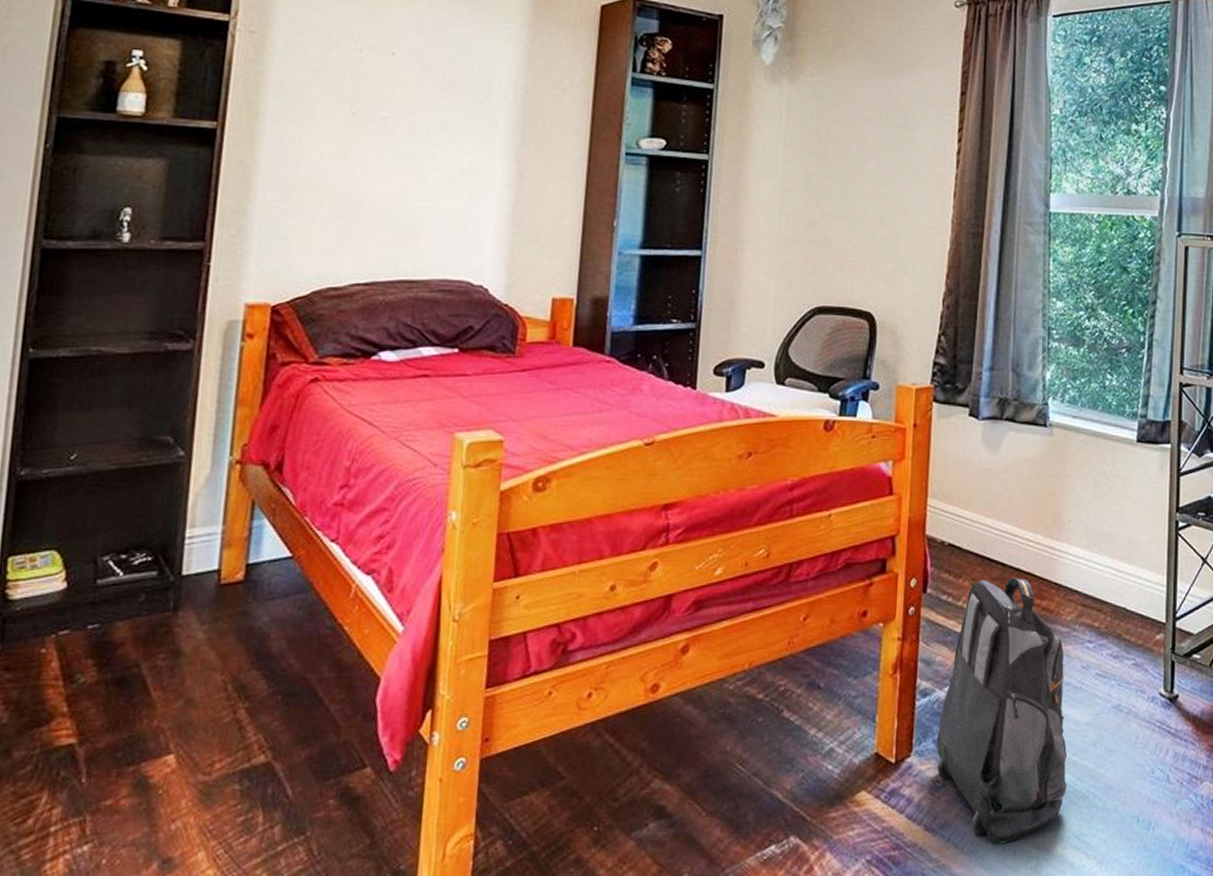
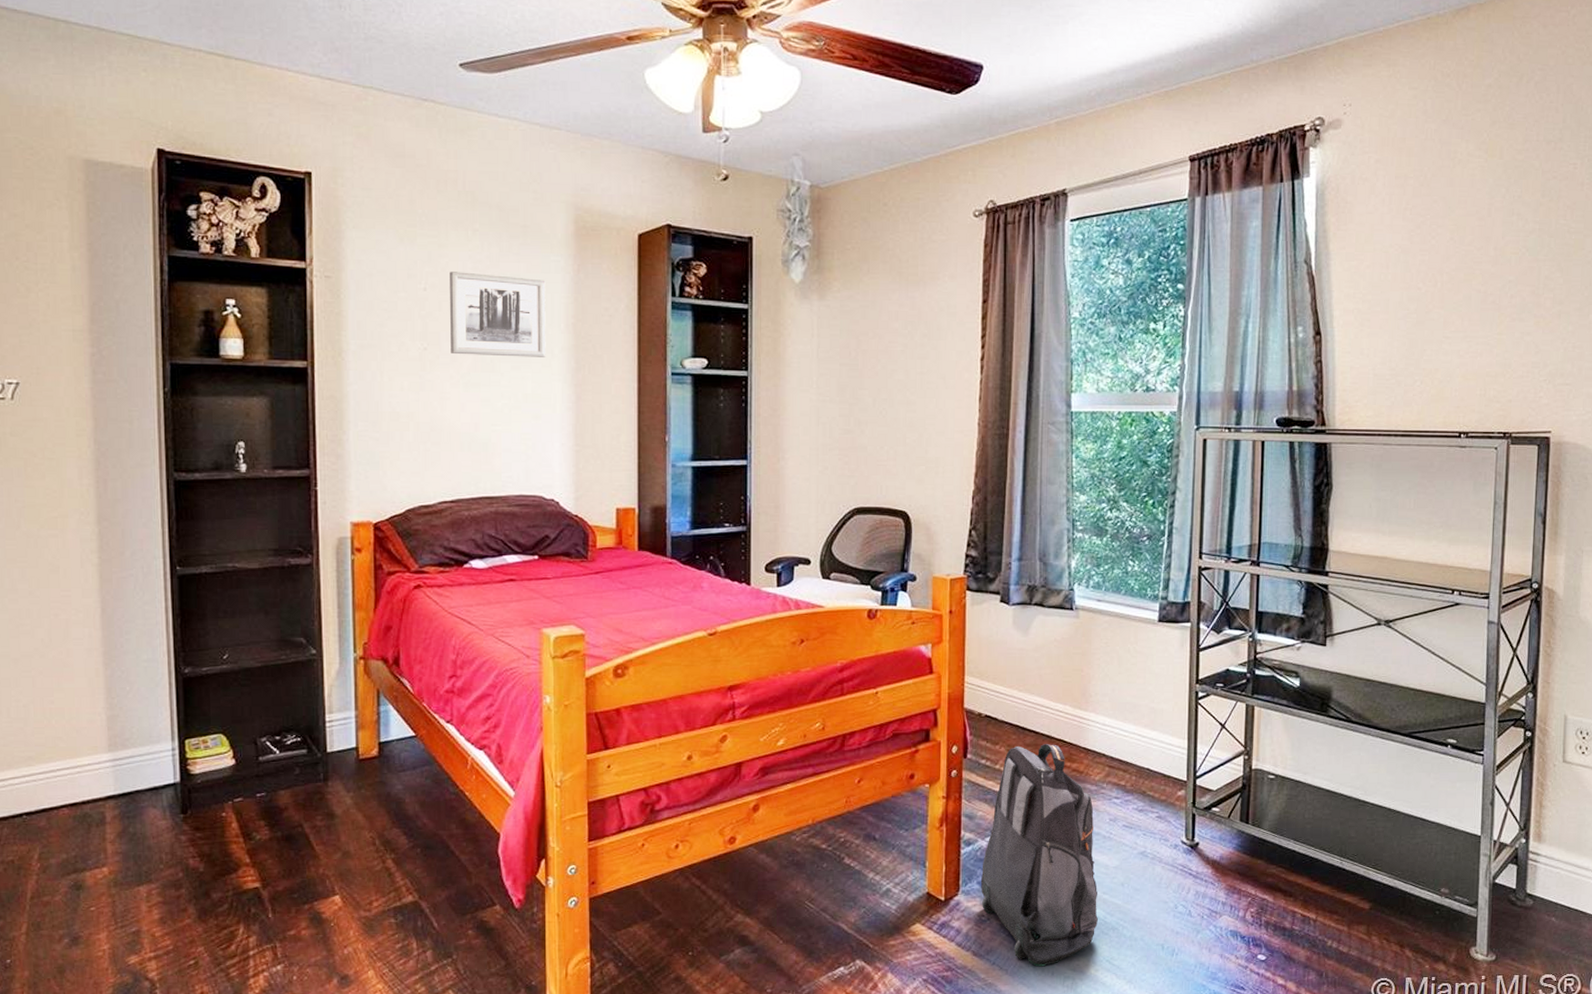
wall art: none [382,33,496,130] -> present [450,272,546,357]

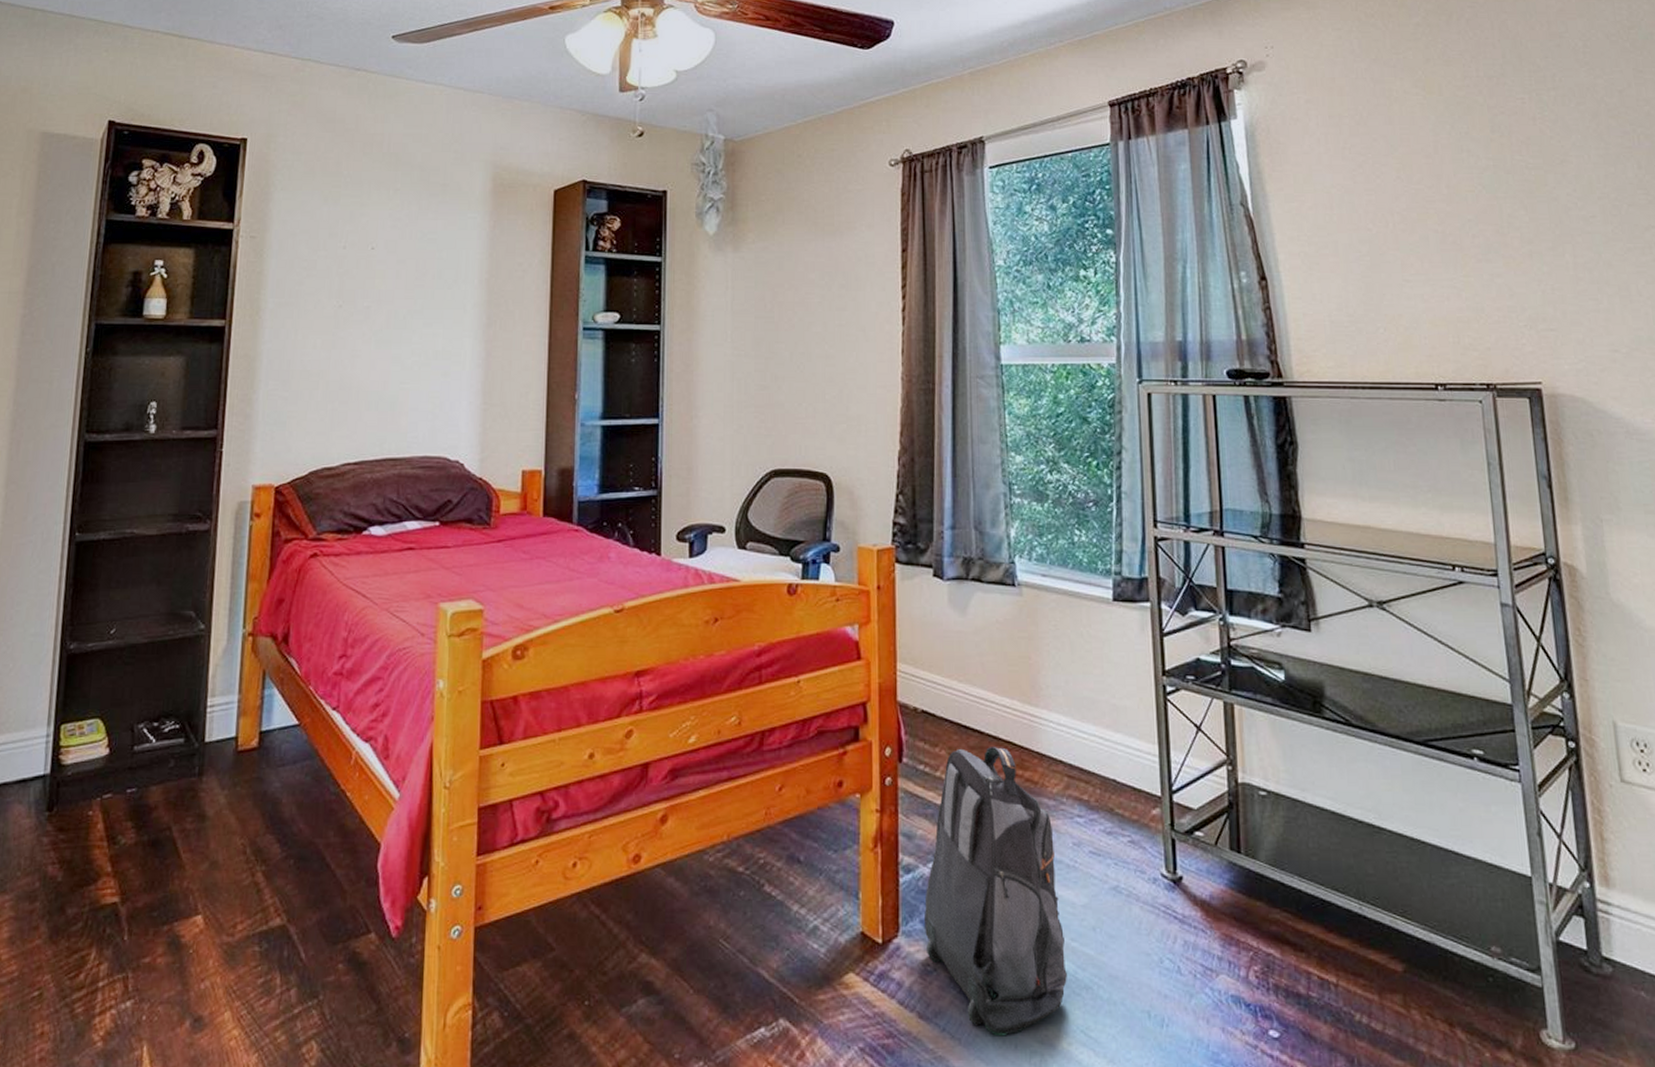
wall art: present [450,272,546,357] -> none [365,230,462,313]

